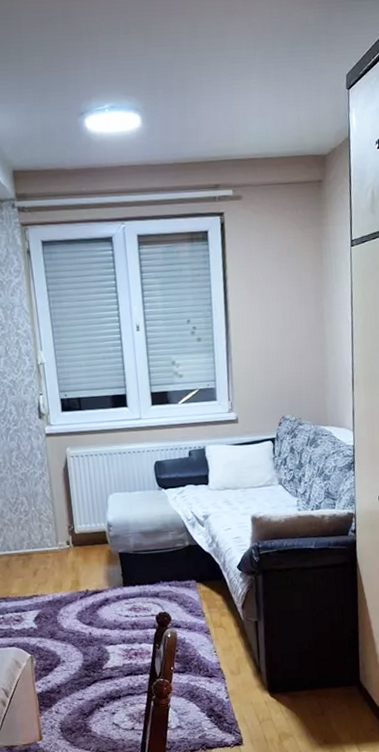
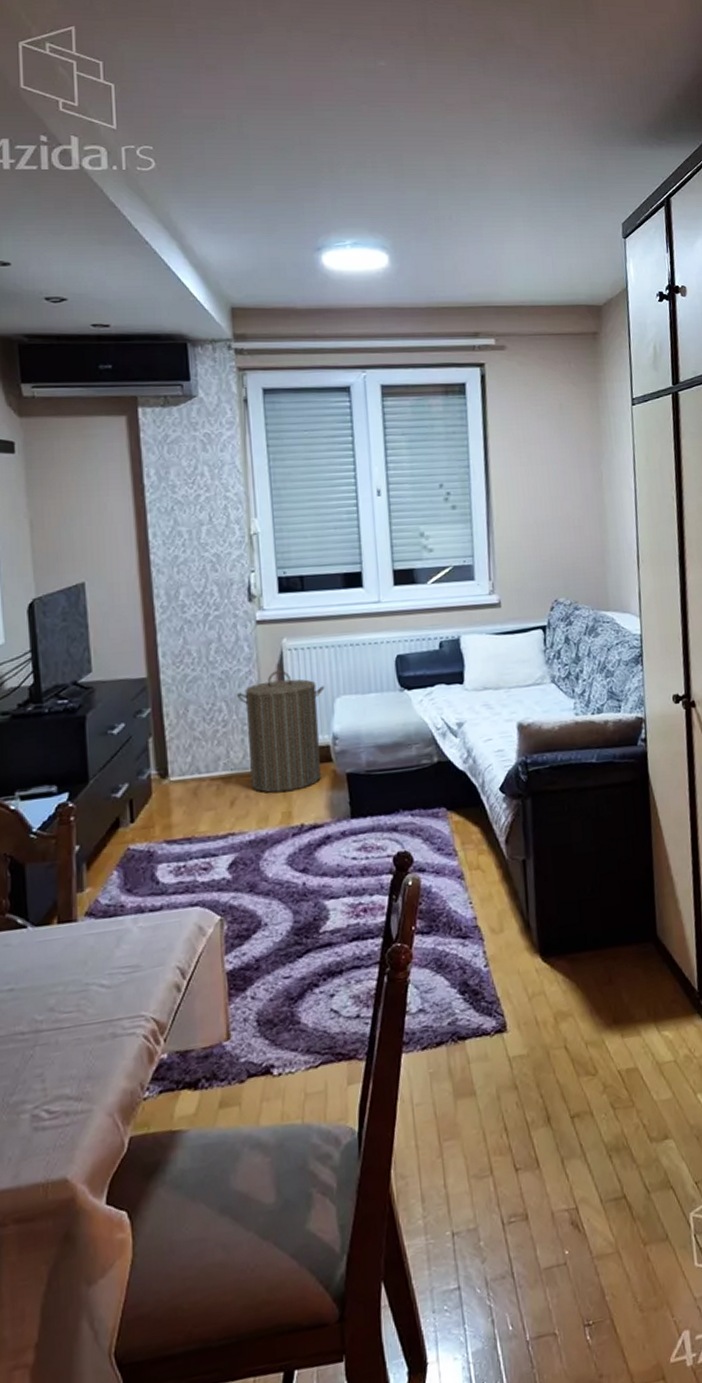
laundry hamper: none [34,473,101,566] -> present [237,670,325,793]

